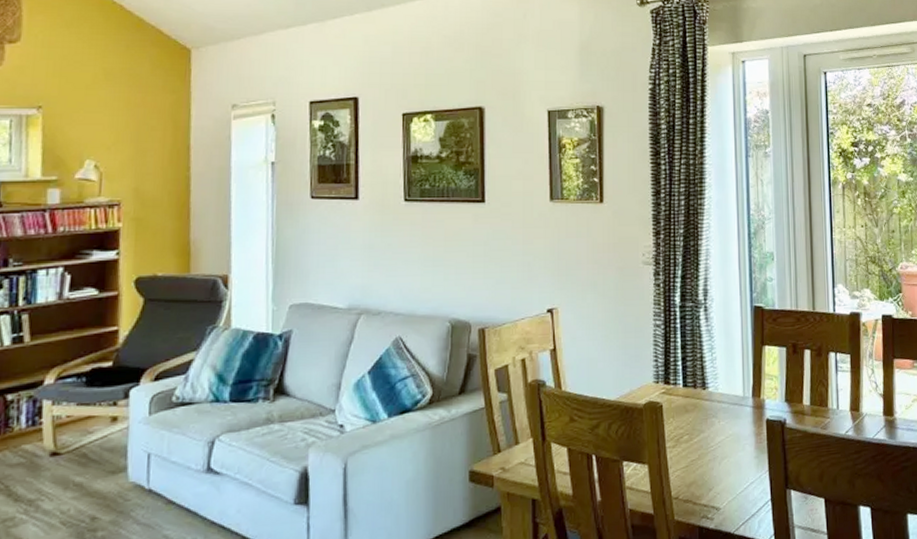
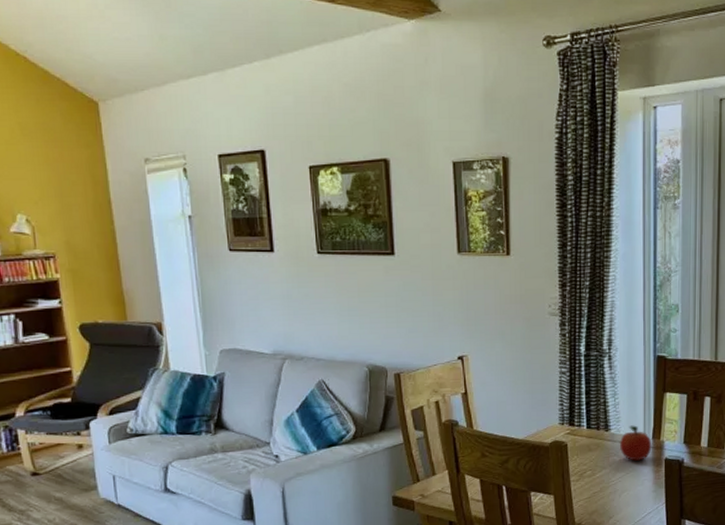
fruit: none [718,382,752,423] -> present [620,425,652,461]

